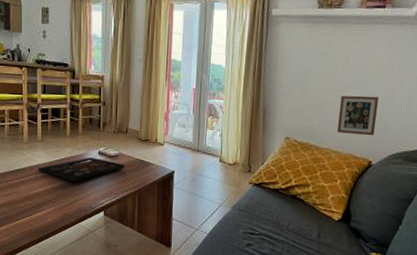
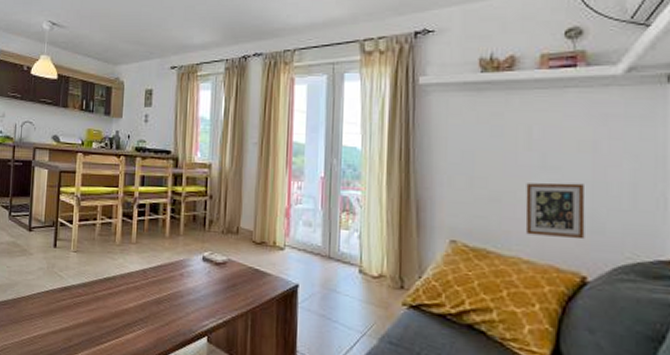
decorative tray: present [38,158,125,182] -> none [130,265,235,296]

